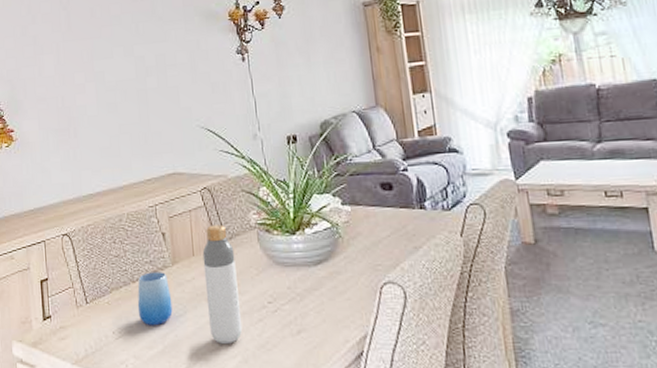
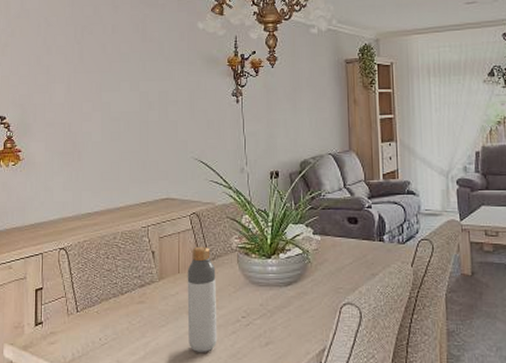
cup: present [137,272,173,326] -> none [124,286,156,335]

